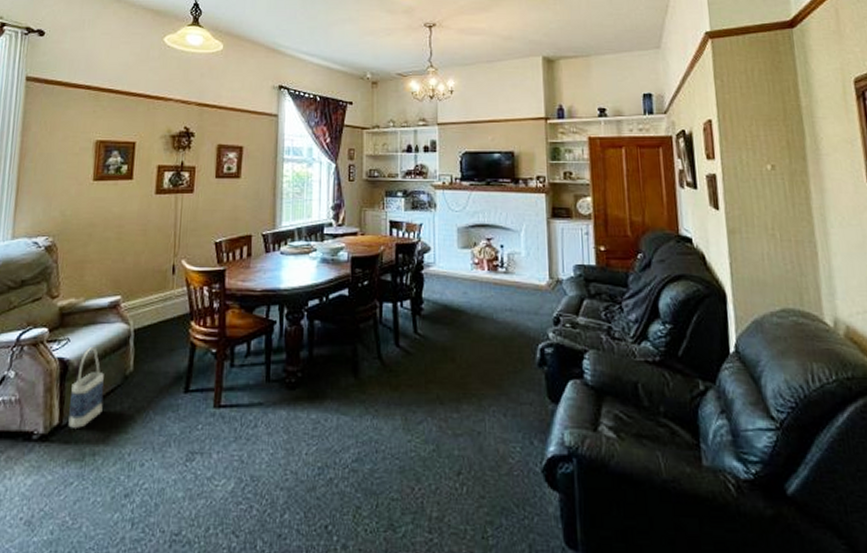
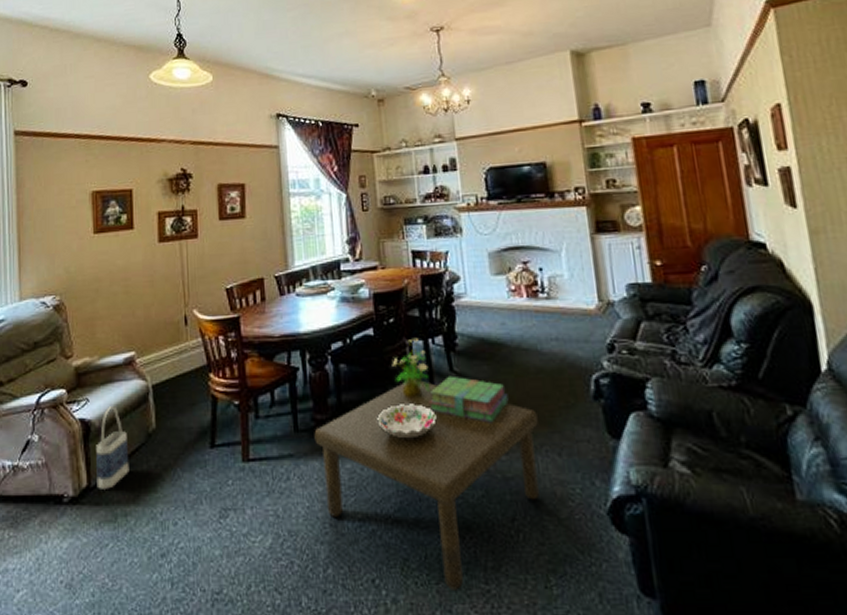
coffee table: none [284,339,488,538] -> present [314,380,539,590]
decorative bowl: none [344,361,400,394] -> present [377,403,438,439]
potted plant: none [362,300,395,355] -> present [391,337,431,397]
stack of books: none [392,337,464,383] -> present [428,375,509,423]

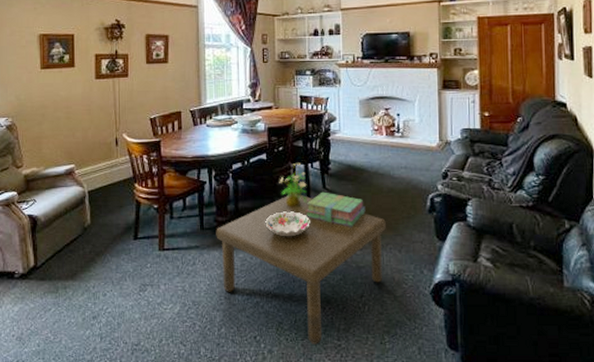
bag: present [96,406,129,491] -> none [42,206,69,270]

